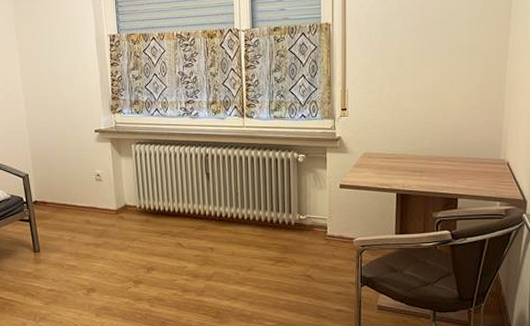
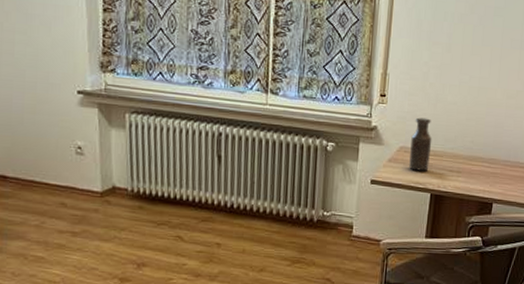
bottle: none [373,125,393,173] -> present [409,117,432,171]

